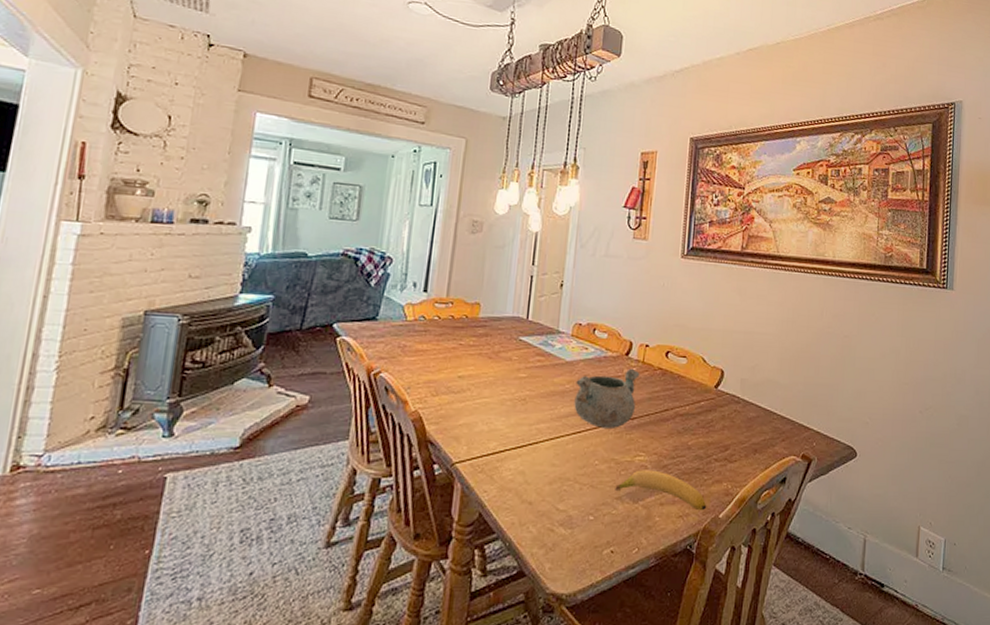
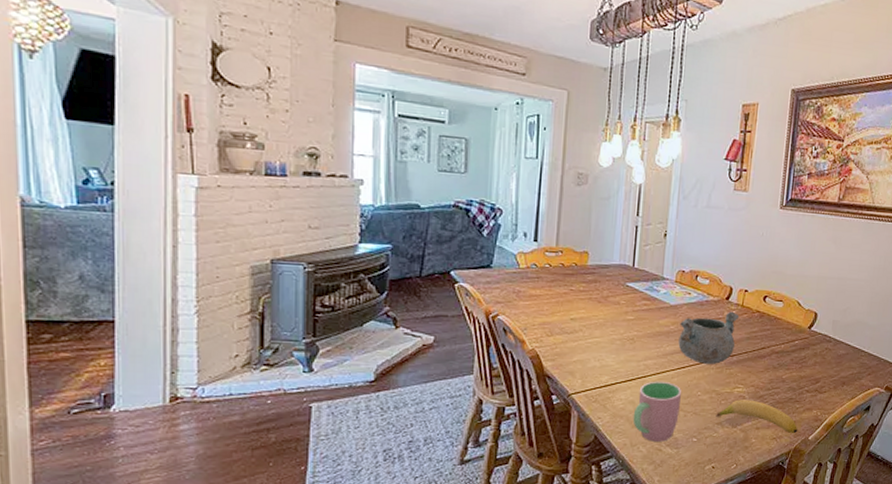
cup: none [522,447,577,520] -> present [632,381,681,442]

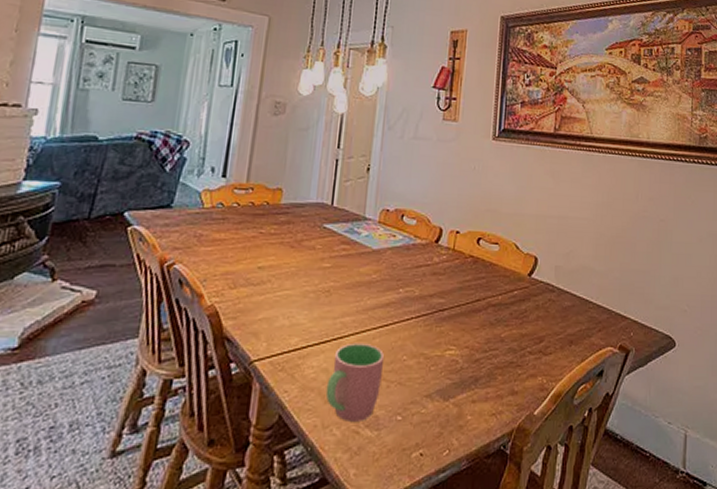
decorative bowl: present [678,311,740,364] -> none [381,256,451,321]
banana: present [716,399,798,434] -> none [424,365,521,408]

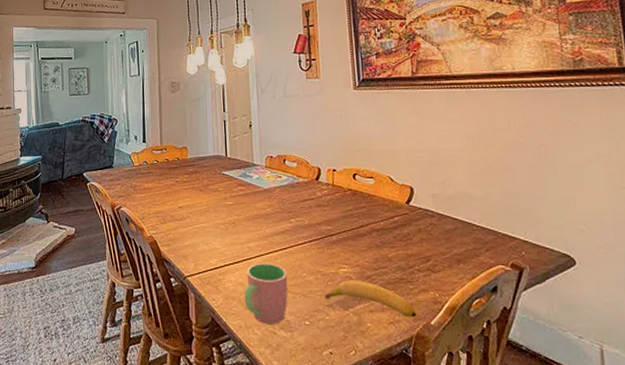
banana: none [424,365,521,408] -> present [325,280,417,318]

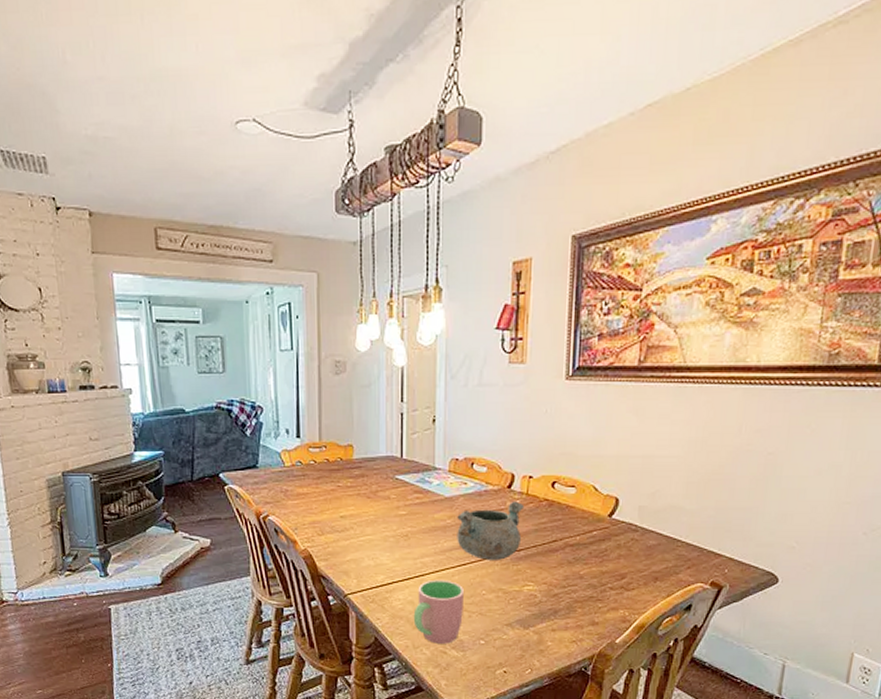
decorative bowl: none [275,191,332,244] -> present [457,501,525,560]
banana: present [325,280,417,318] -> none [504,598,602,637]

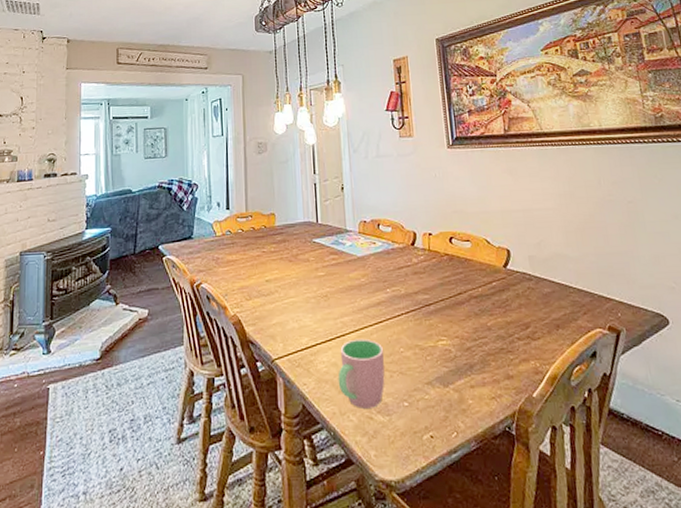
decorative bowl: present [457,501,525,560] -> none [370,257,429,316]

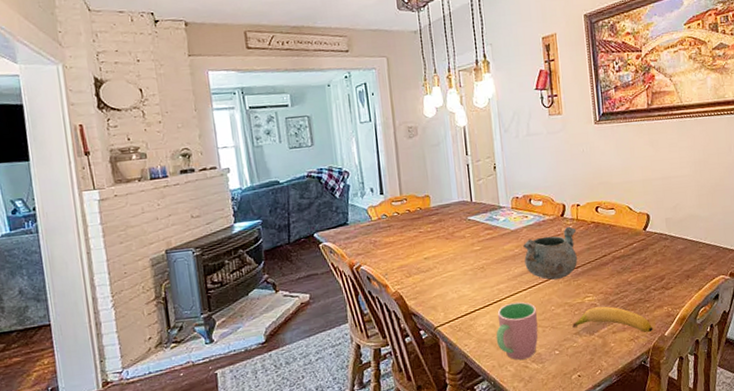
decorative bowl: none [370,257,429,316] -> present [523,226,577,280]
banana: none [424,353,519,392] -> present [572,306,653,333]

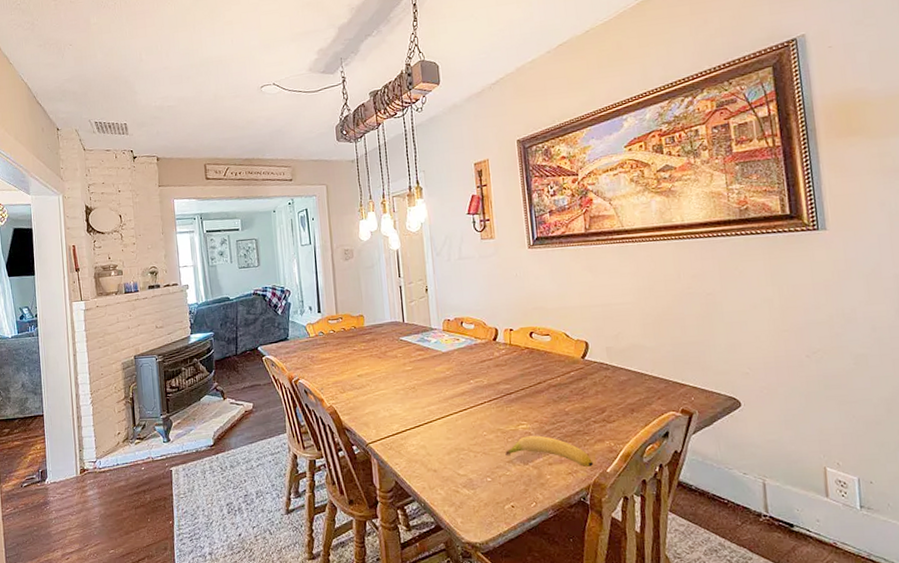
cup: present [496,302,538,360] -> none [426,424,470,484]
decorative bowl: present [523,226,577,280] -> none [454,351,511,404]

